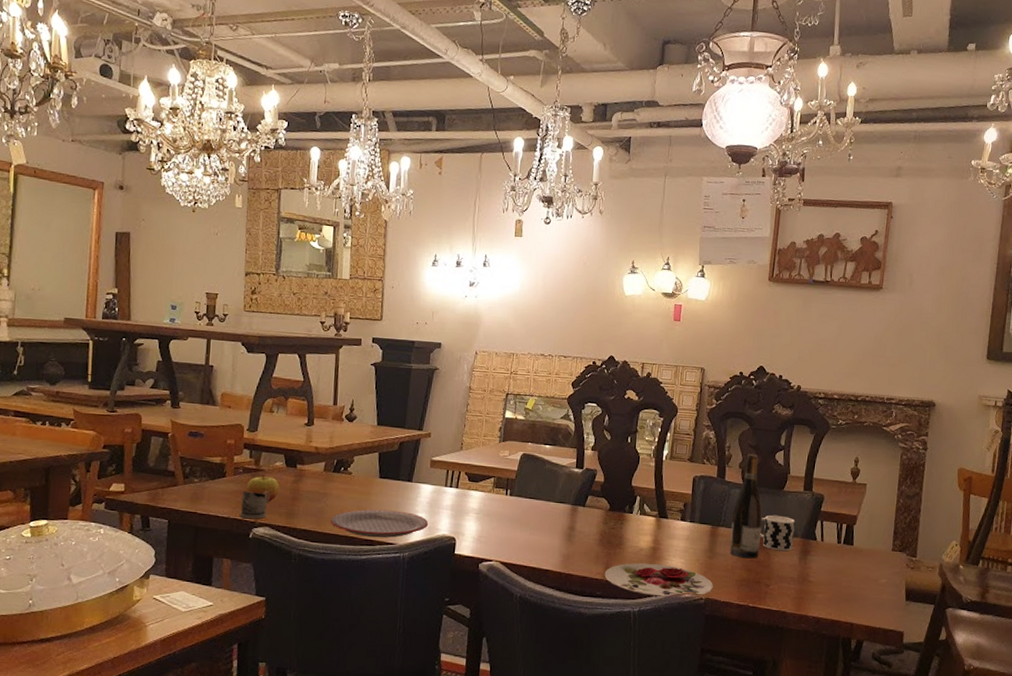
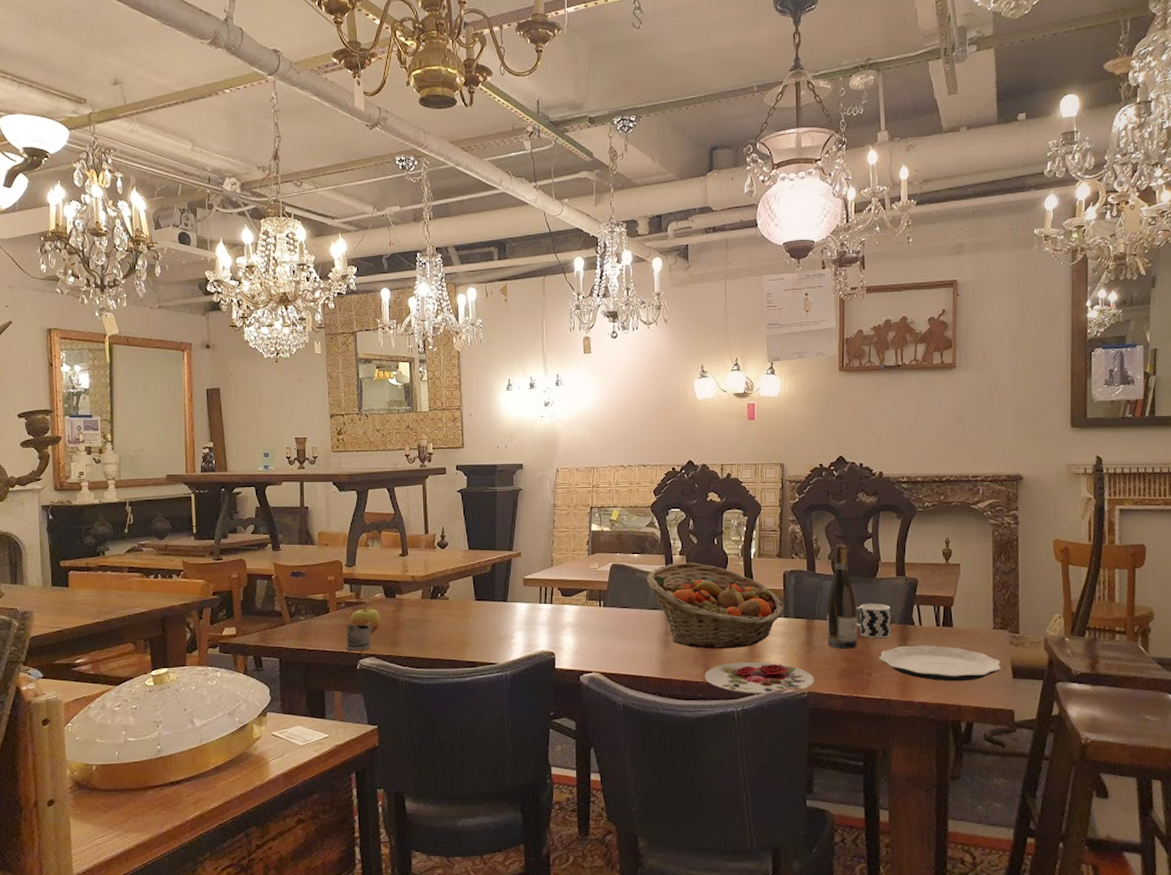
plate: present [330,509,429,538] -> none [433,631,528,659]
fruit basket: none [556,458,690,549] -> present [647,562,784,649]
plate: none [778,559,896,600] -> present [878,645,1002,682]

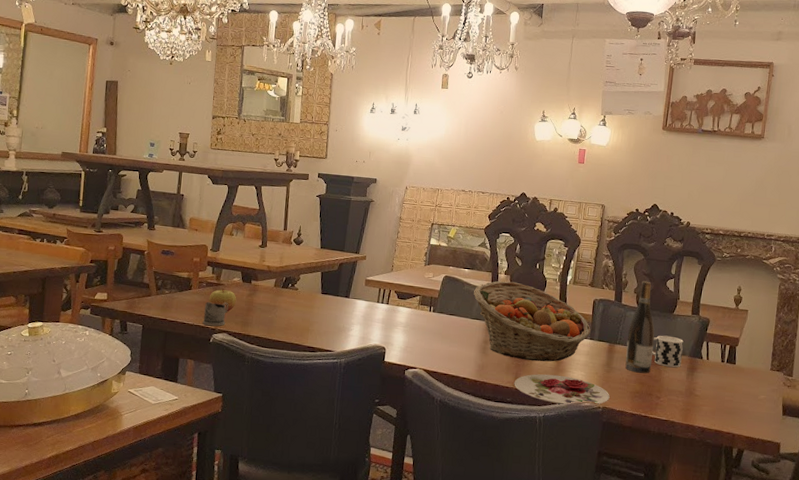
plate: present [878,645,1002,682] -> none [668,375,774,413]

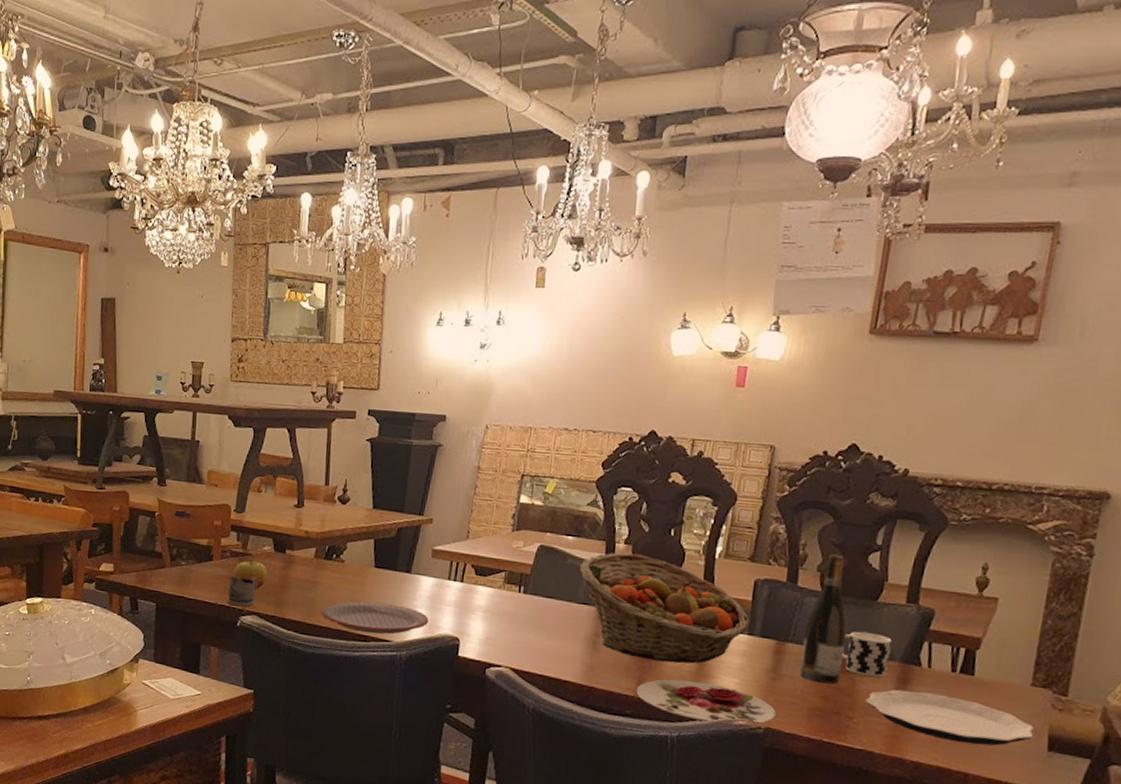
plate: none [279,320,363,346] -> present [321,601,429,634]
plate: none [668,375,774,413] -> present [865,689,1034,746]

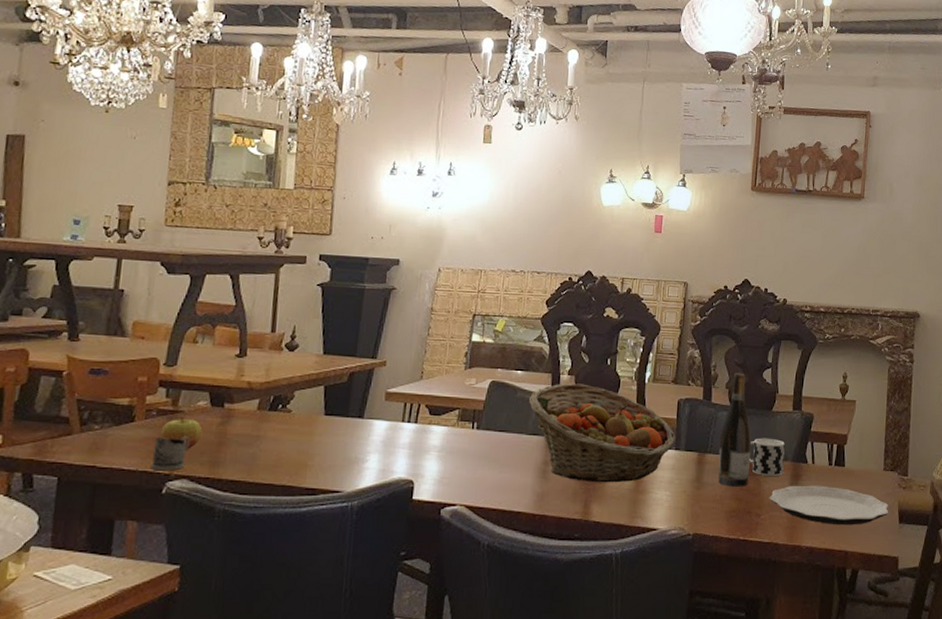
plate: present [321,601,429,634] -> none [264,452,383,486]
plate: present [636,679,776,725] -> none [583,498,701,536]

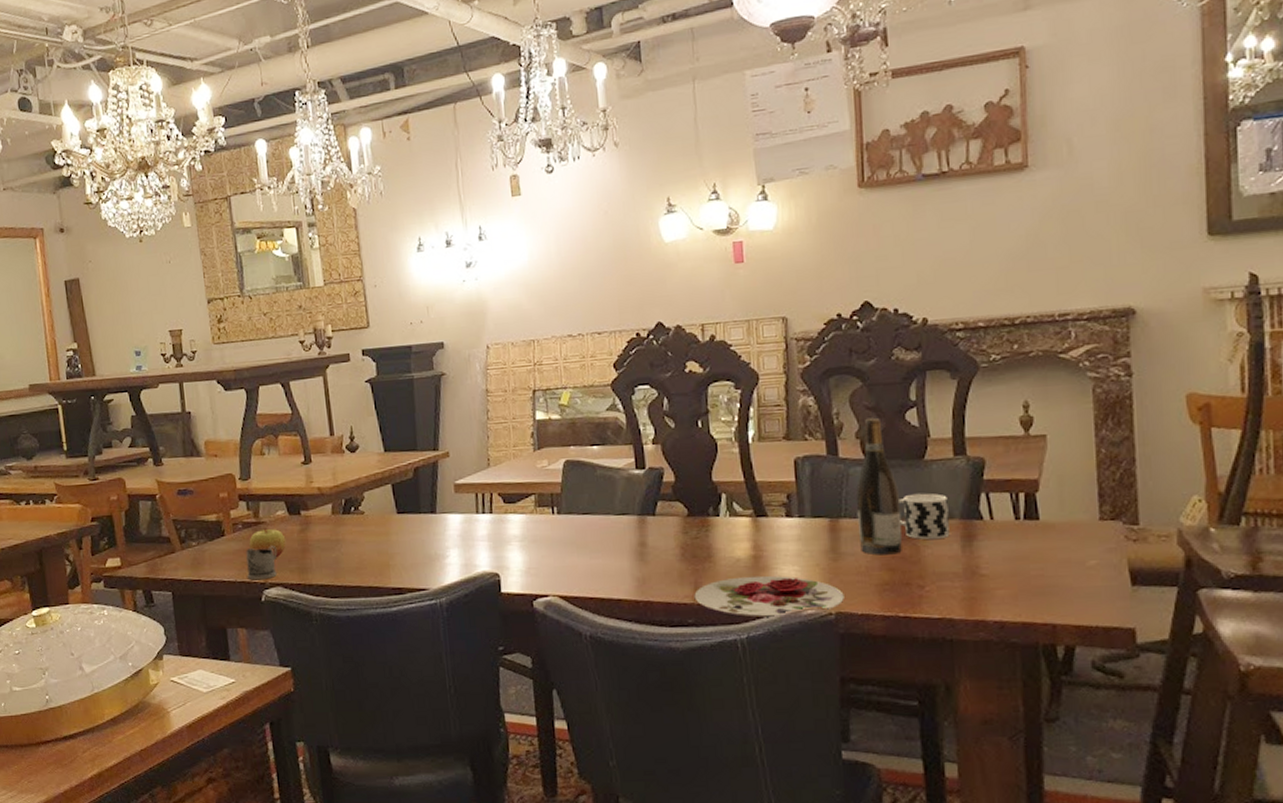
fruit basket: present [529,383,676,483] -> none [611,452,797,562]
plate: none [583,498,701,536] -> present [694,575,844,618]
plate: present [769,485,889,525] -> none [933,545,1114,593]

